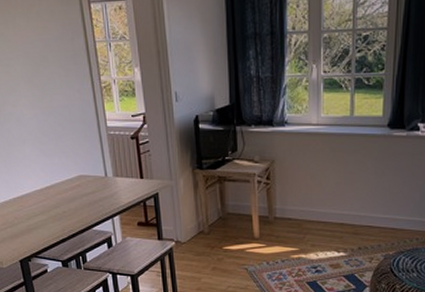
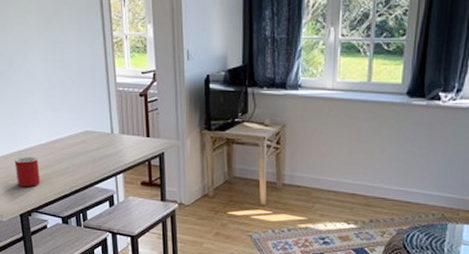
mug: none [10,203,39,234] -> present [14,156,41,187]

